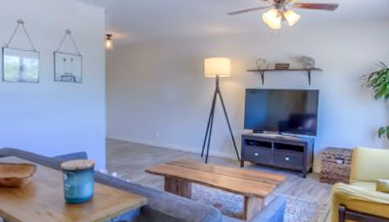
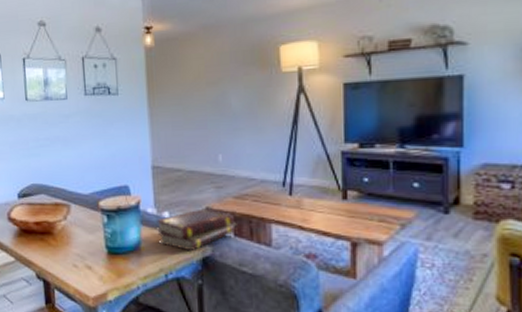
book set: none [106,171,167,202] -> present [155,208,237,252]

